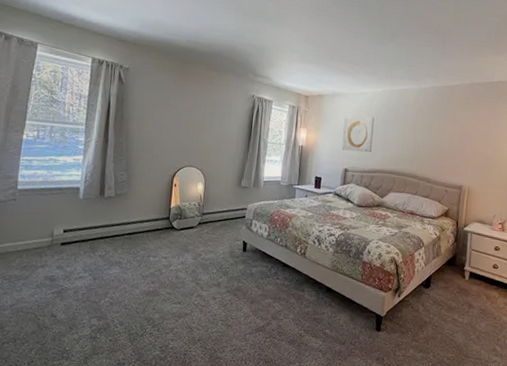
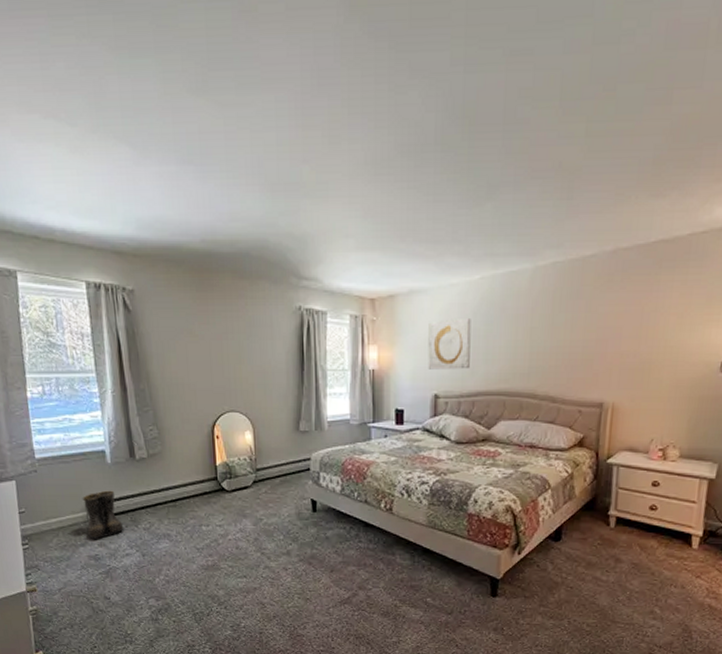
boots: none [49,220,83,263] -> present [82,490,124,540]

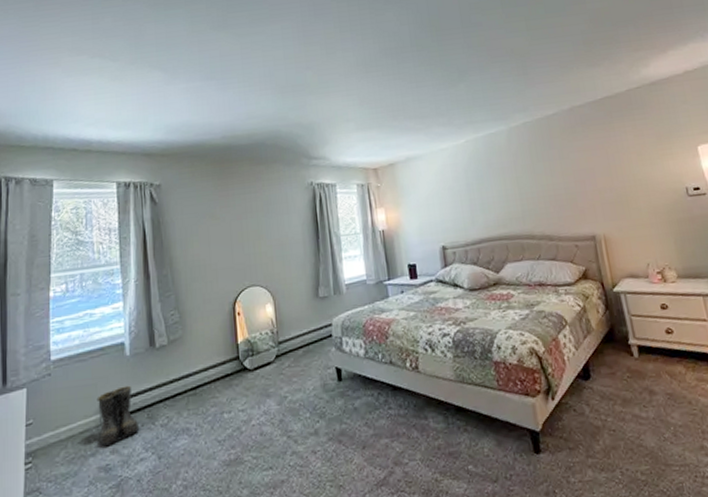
wall art: present [428,317,471,369] -> none [427,174,470,224]

